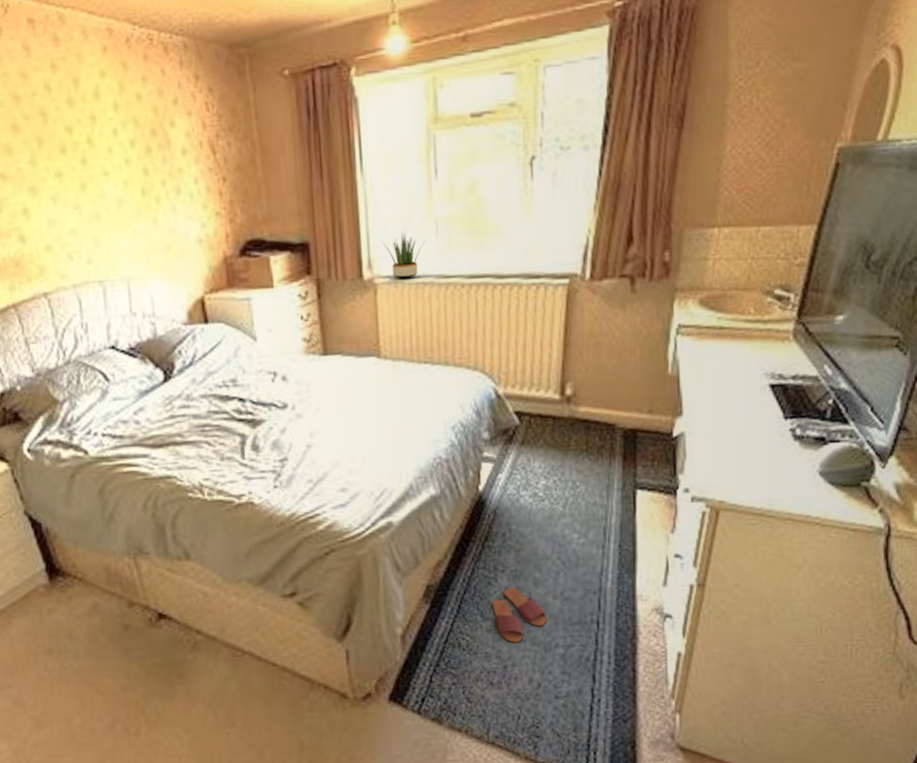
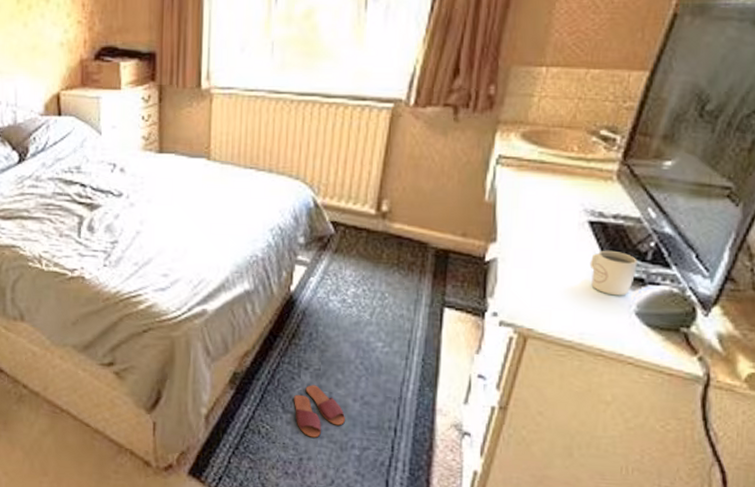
potted plant: present [382,233,426,280] -> none [221,50,261,92]
mug: none [773,412,818,458] -> present [589,250,637,296]

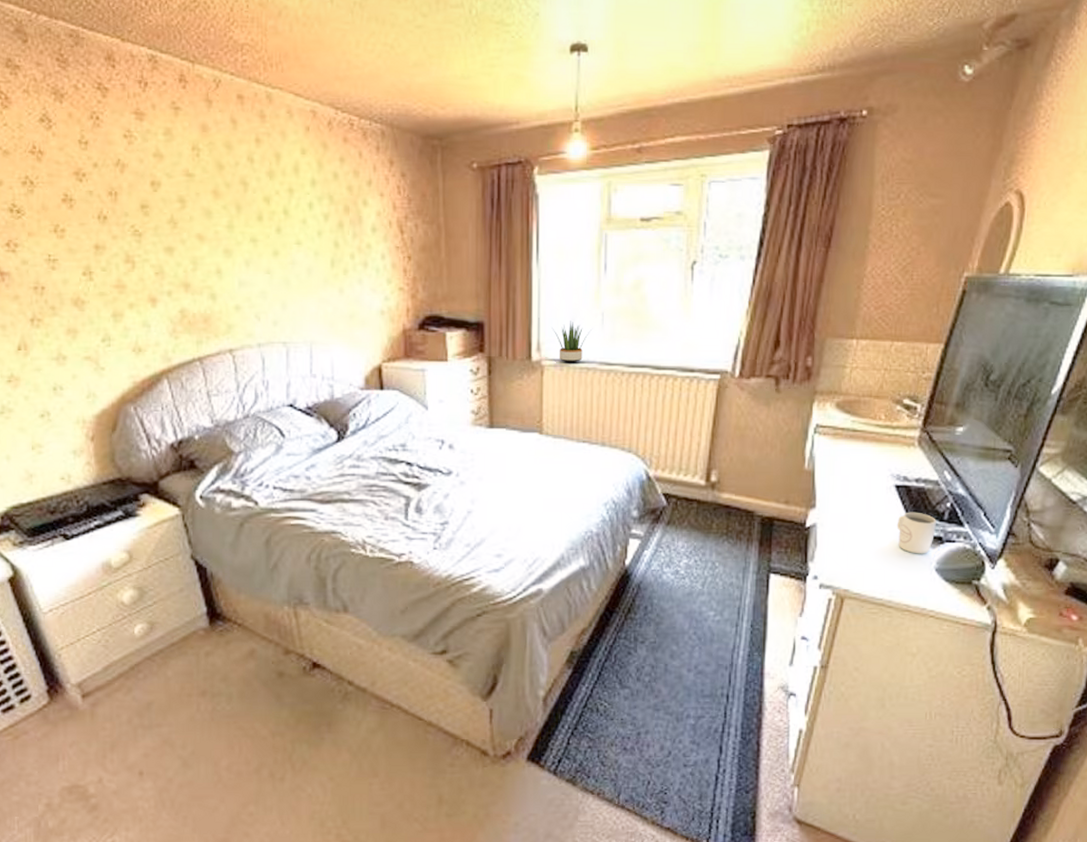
potted plant: none [221,50,261,92] -> present [552,321,592,363]
slippers: present [294,385,345,438] -> none [631,658,680,711]

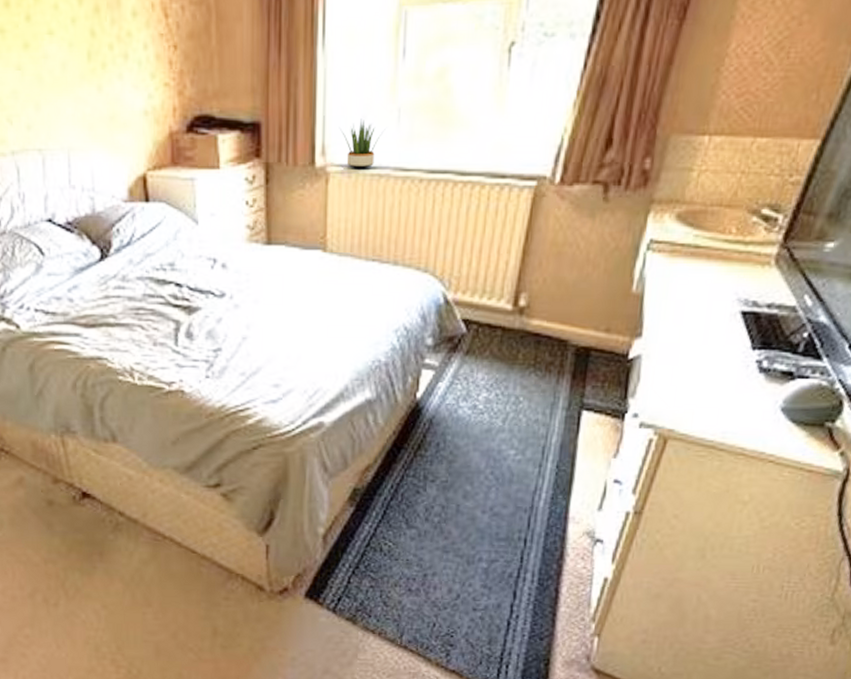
mug: present [896,512,936,554] -> none [738,342,788,391]

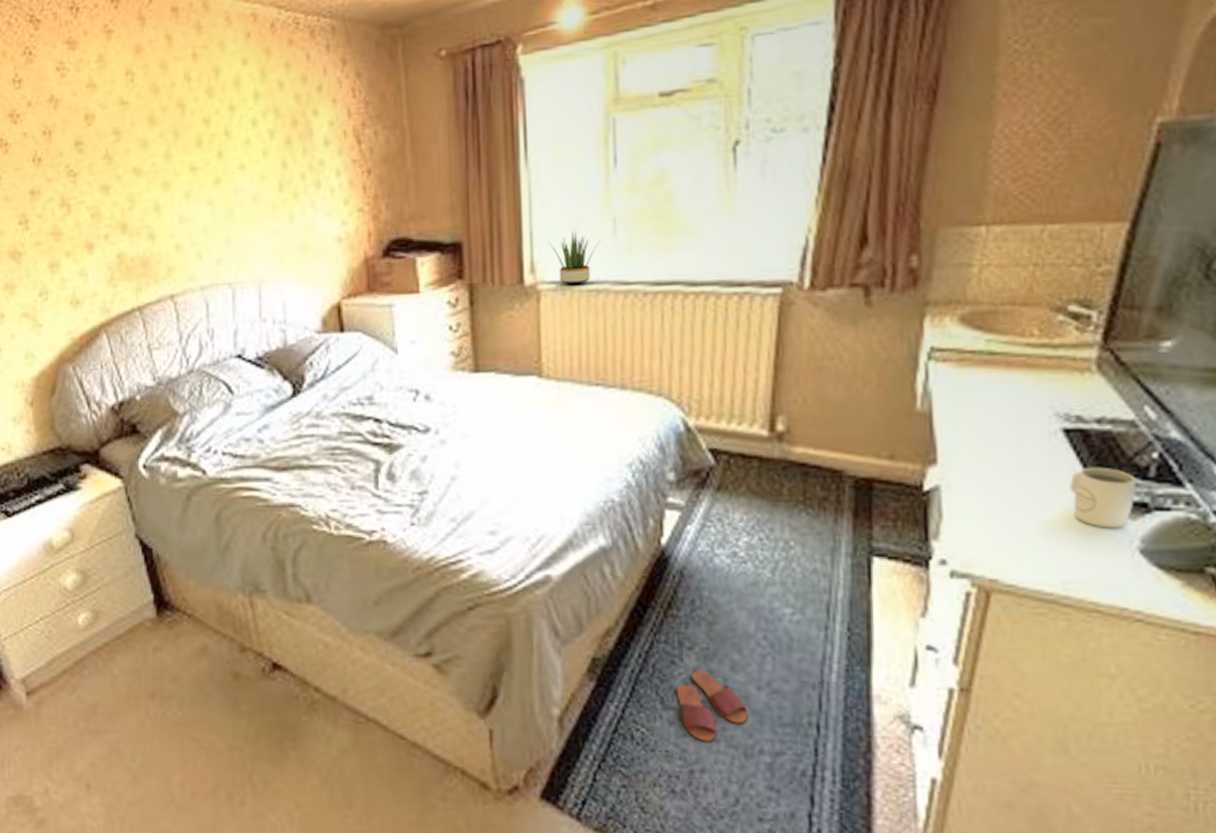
slippers: none [418,498,473,553] -> present [676,670,748,742]
mug: none [738,342,788,391] -> present [1069,466,1136,528]

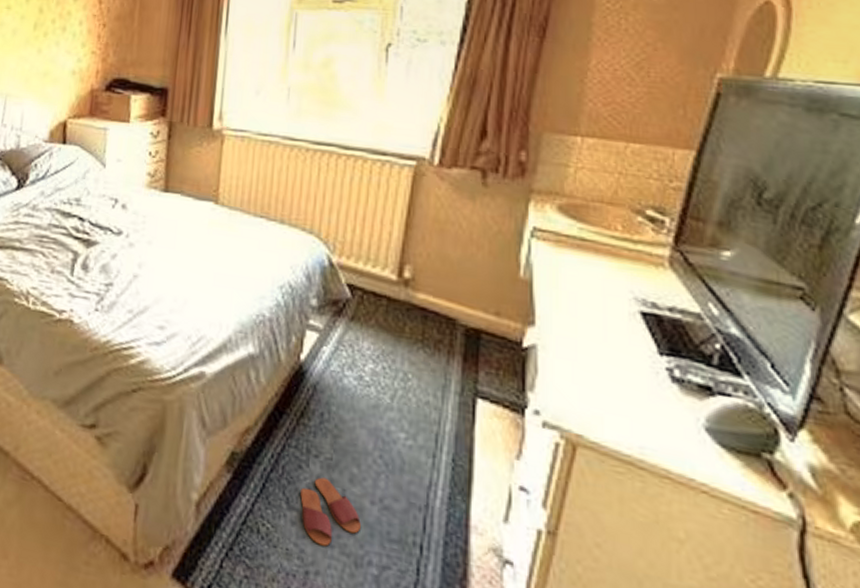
potted plant: present [548,231,601,286] -> none [235,93,276,136]
mug: present [1069,466,1136,528] -> none [645,347,702,406]

